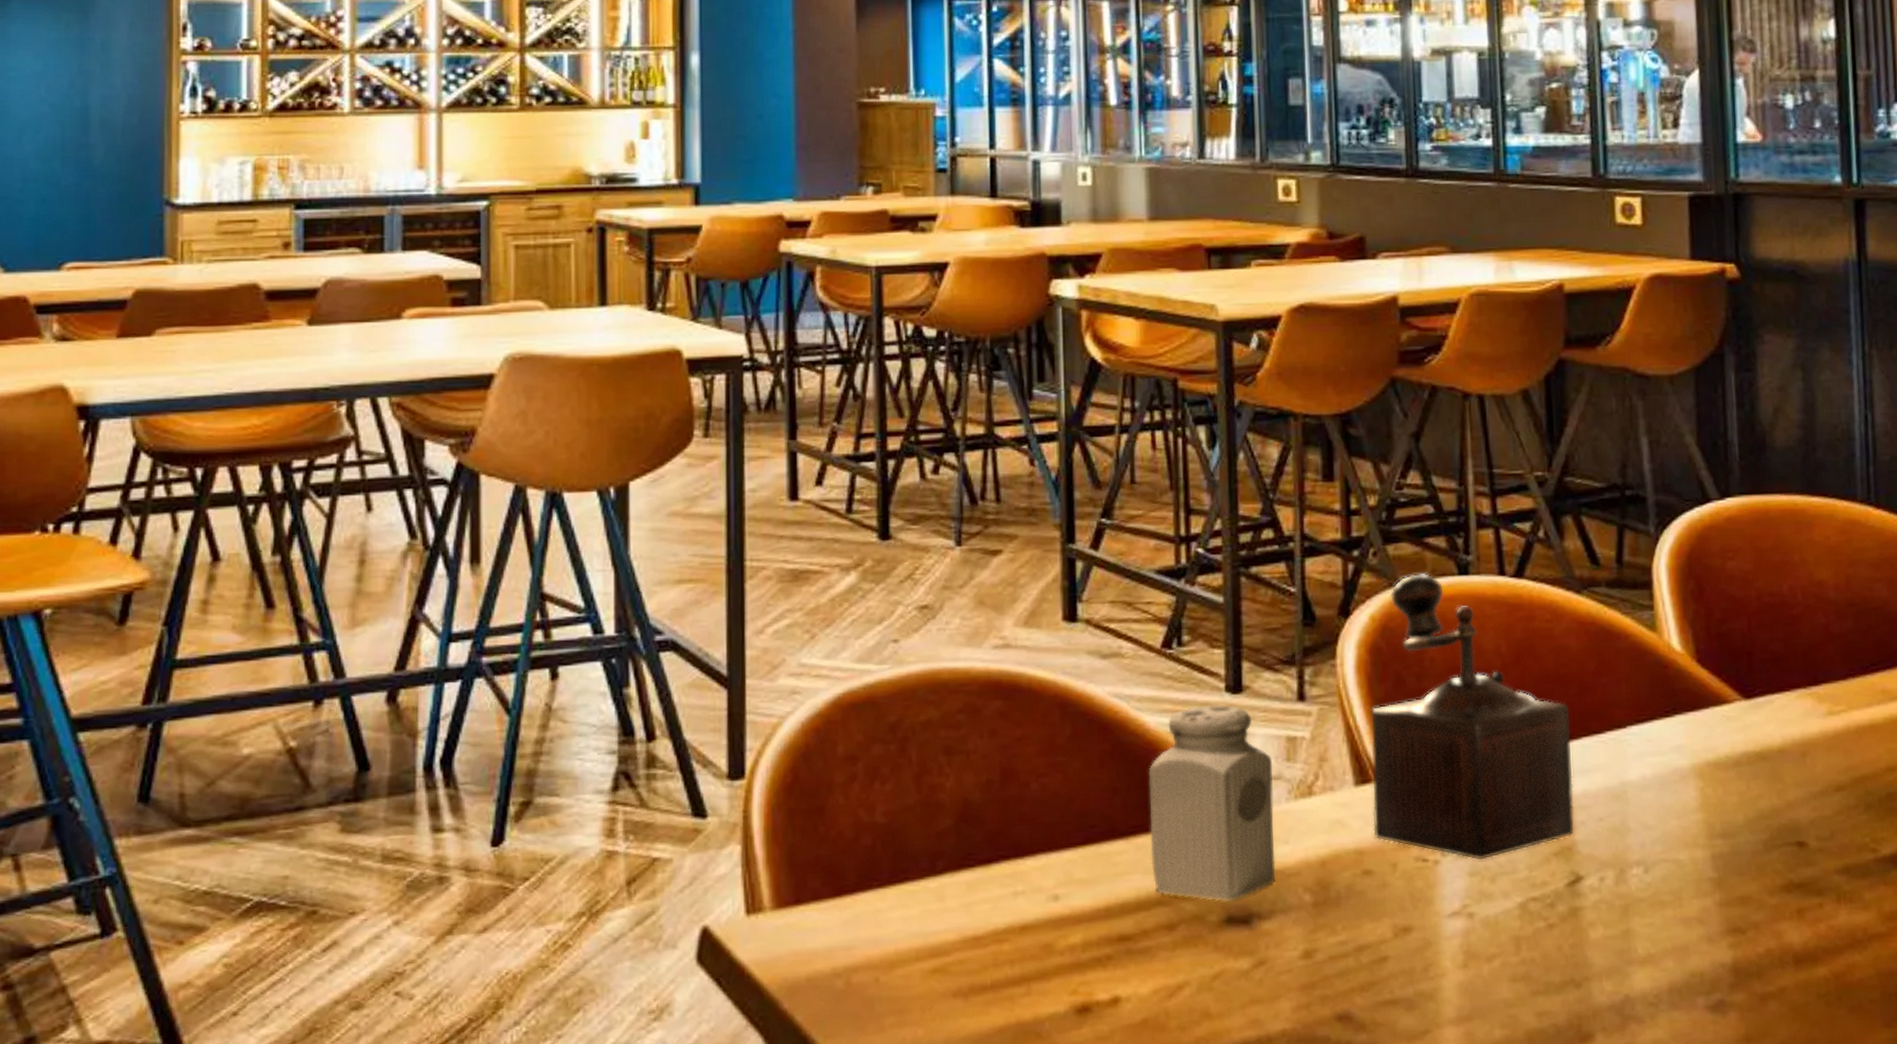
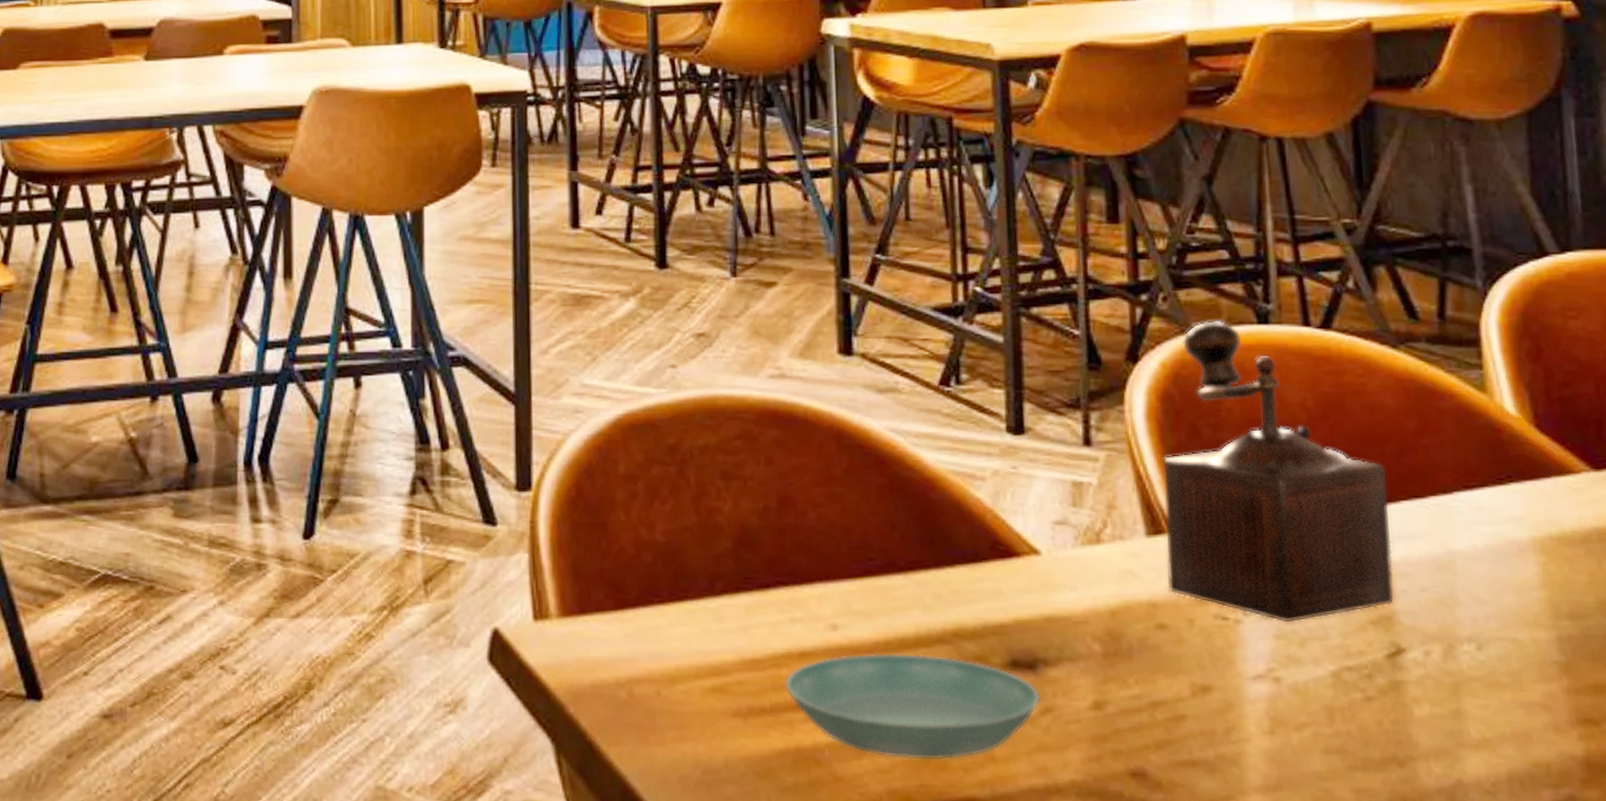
saucer: none [1007,918,1255,1024] -> present [785,653,1041,760]
salt shaker: present [1148,704,1276,901] -> none [927,445,1063,644]

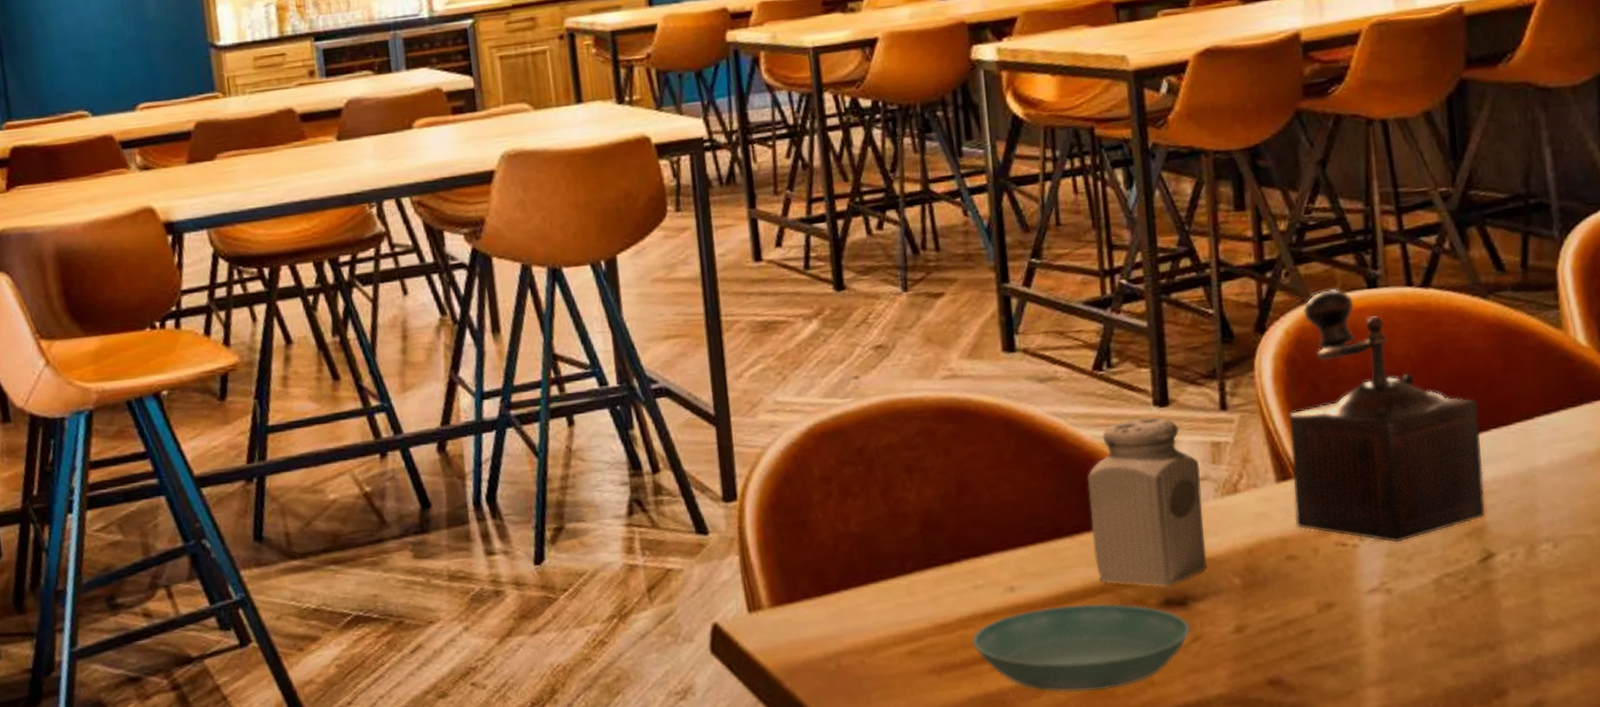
salt shaker: none [927,445,1063,644] -> present [1087,416,1208,587]

